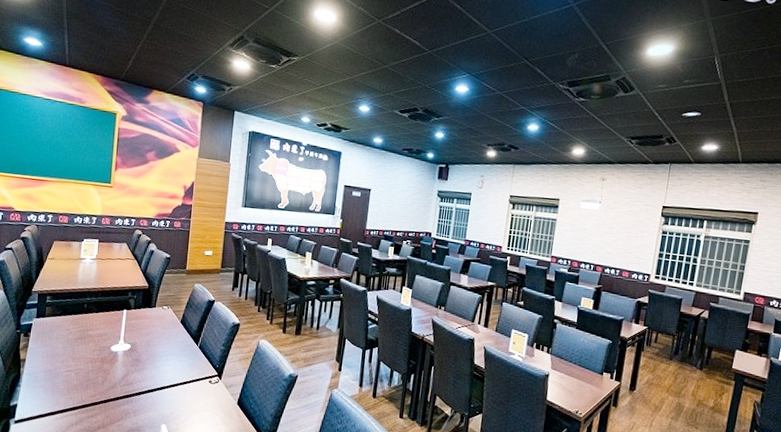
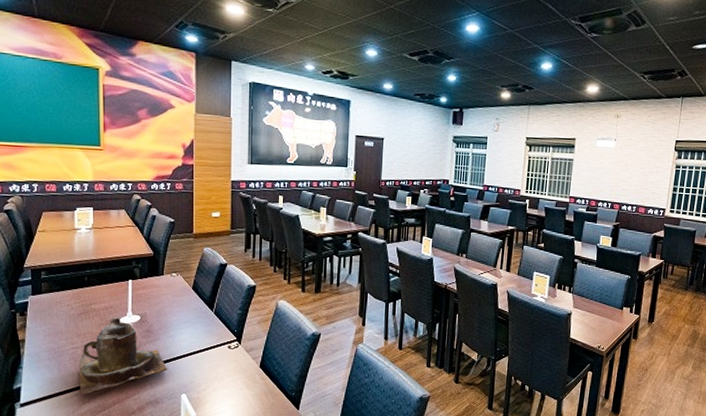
teapot: none [68,344,152,418] -> present [78,317,168,396]

